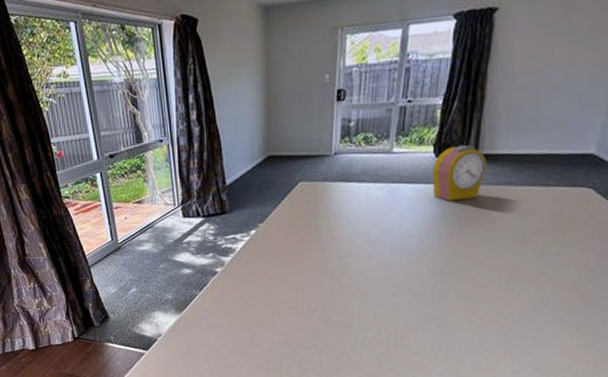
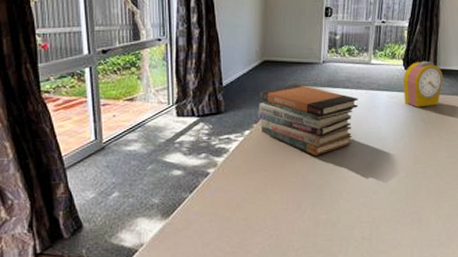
book stack: none [263,180,376,255] -> present [257,84,358,156]

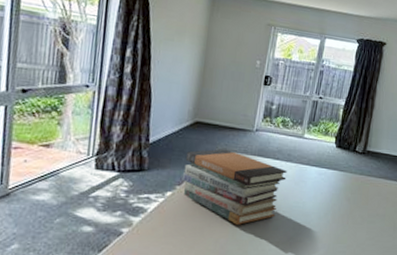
alarm clock: present [402,60,444,108] -> none [332,140,373,187]

